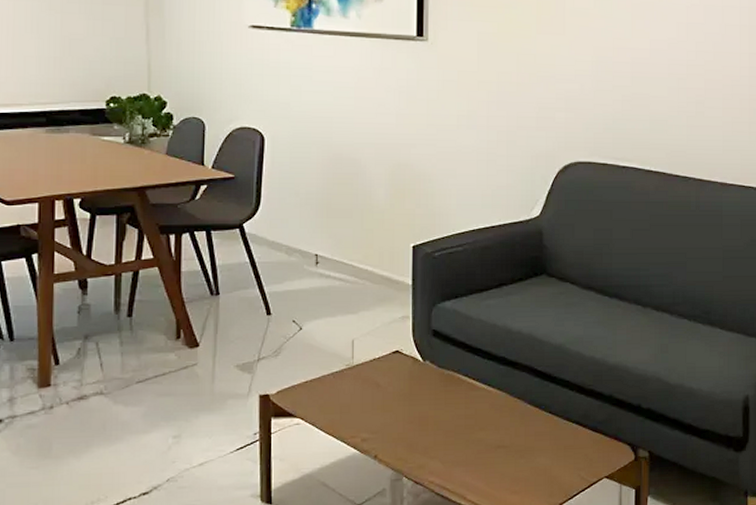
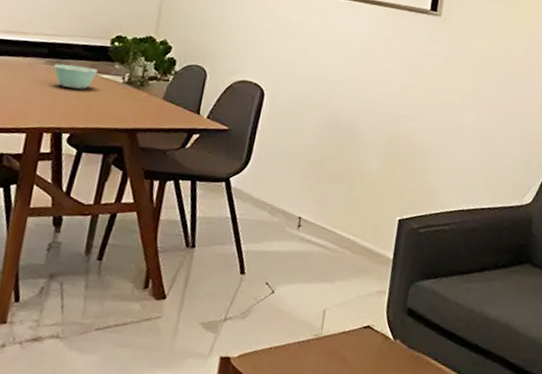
bowl: none [54,130,97,153] -> present [54,64,98,89]

